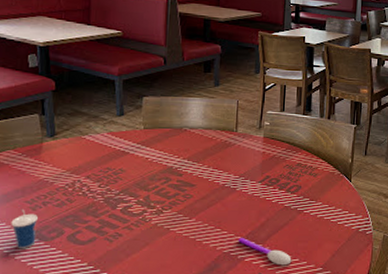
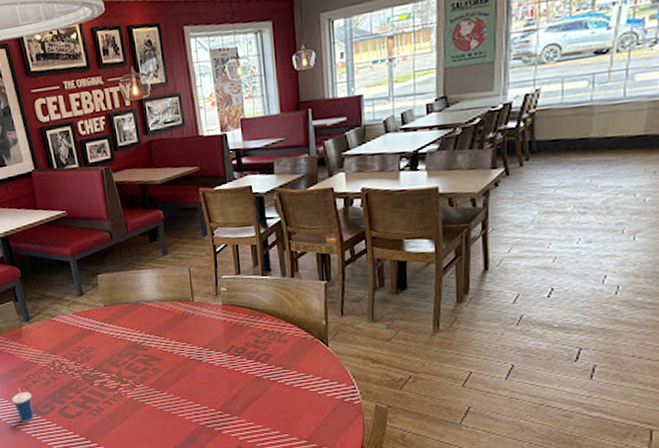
spoon: present [238,238,292,266] -> none [212,410,272,438]

